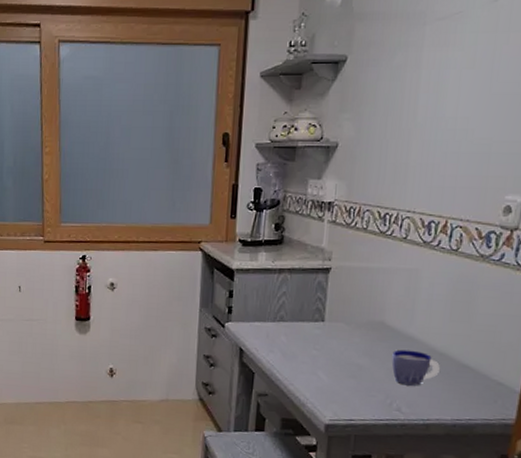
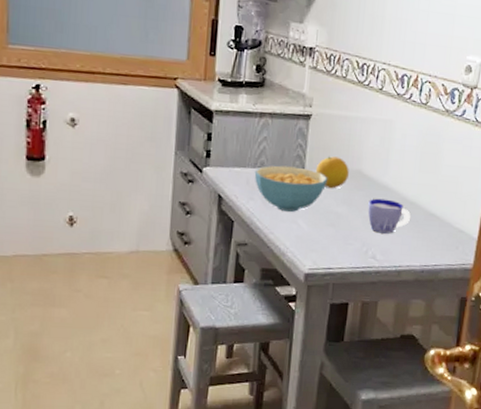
cereal bowl: none [274,318,349,364] -> present [254,165,328,212]
fruit: none [335,308,371,341] -> present [315,156,349,189]

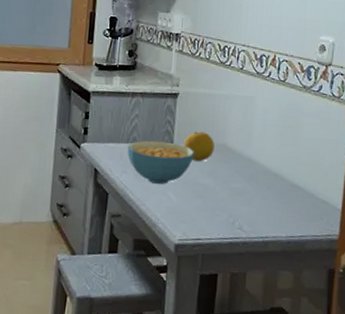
cup: present [368,198,410,234] -> none [233,170,274,205]

